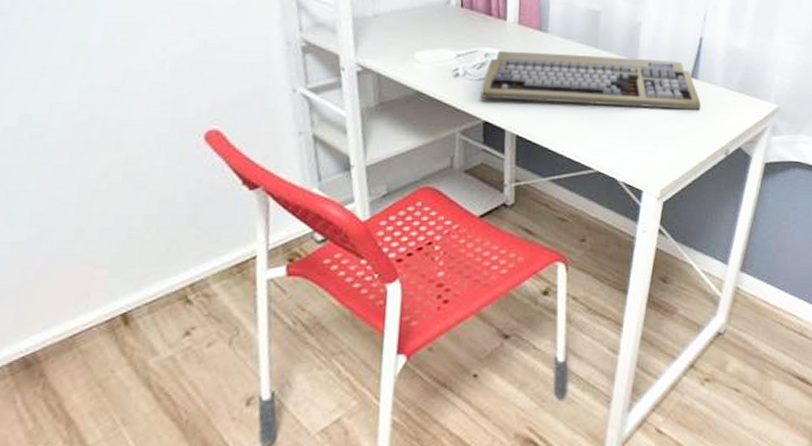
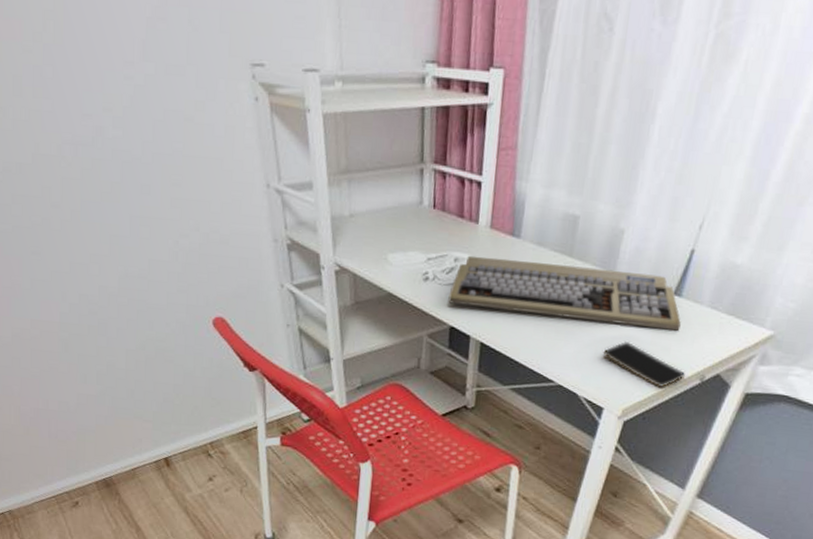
smartphone: none [635,123,711,165] -> present [603,340,685,388]

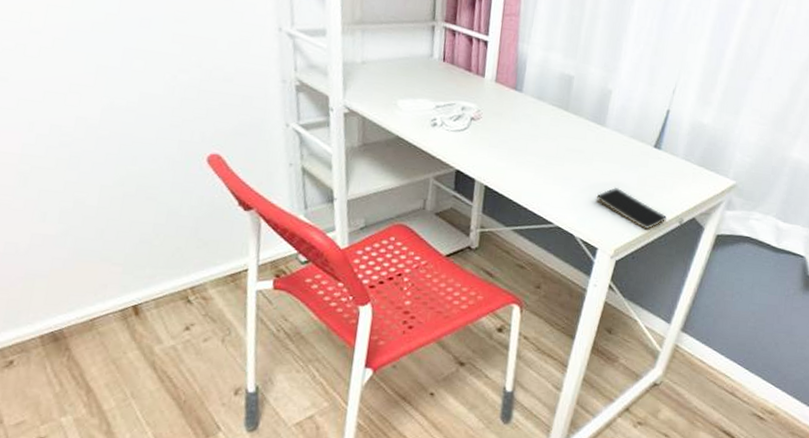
keyboard: present [448,255,681,331] -> none [455,105,661,179]

